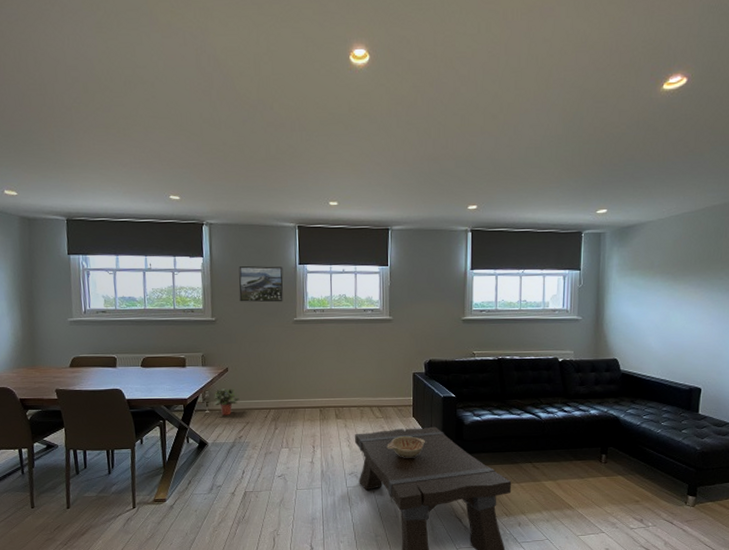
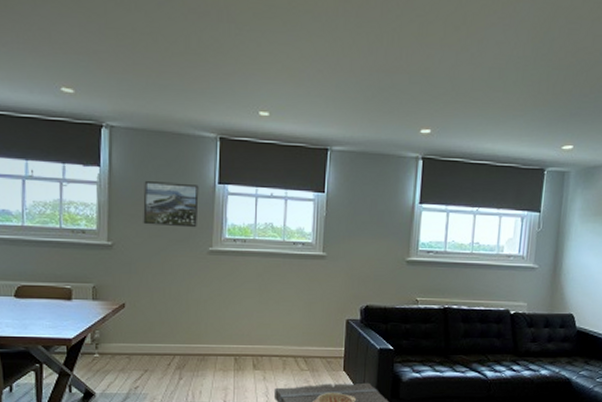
potted plant: present [212,387,240,415] -> none [103,327,138,361]

